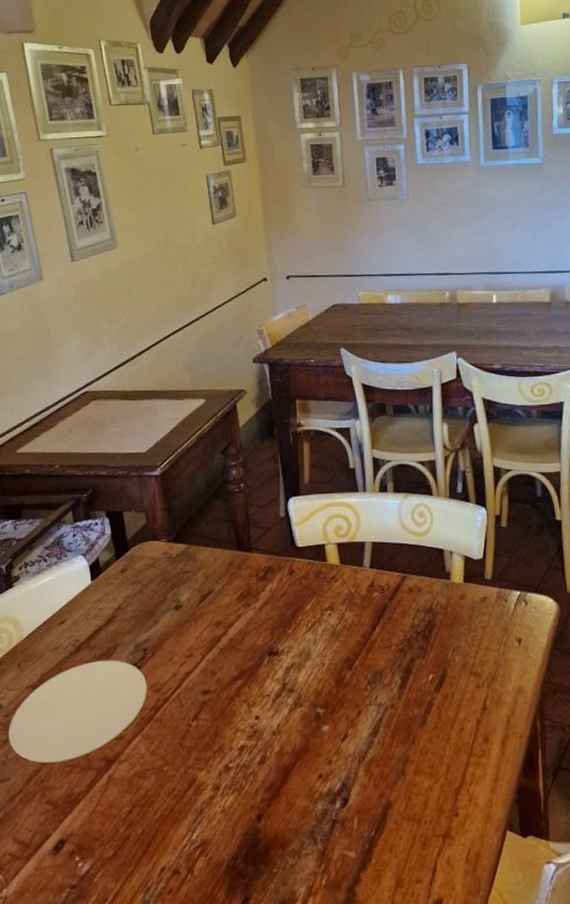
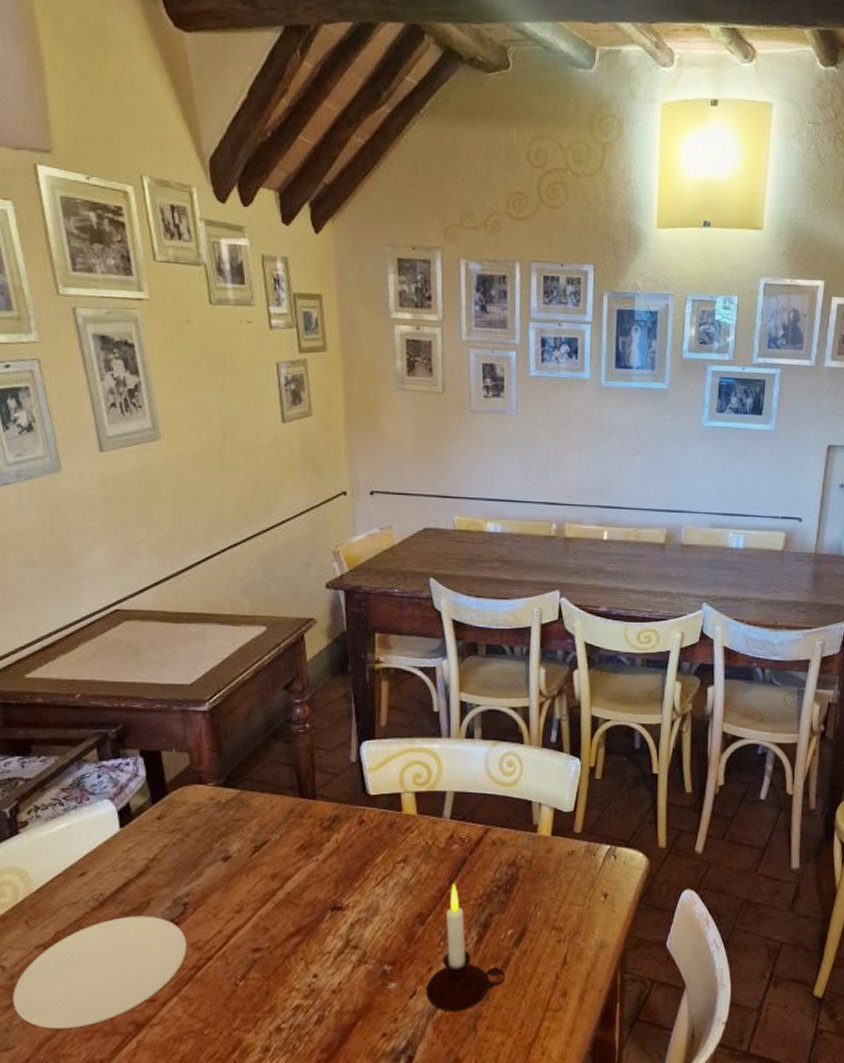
candle: none [356,629,430,756] -> present [426,883,506,1013]

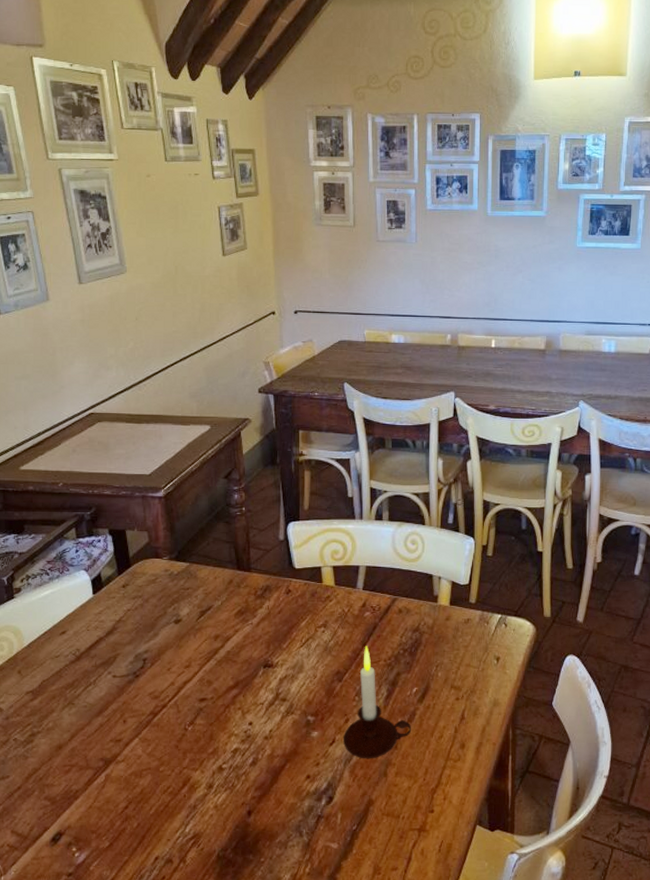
plate: present [13,916,187,1030] -> none [8,668,146,763]

